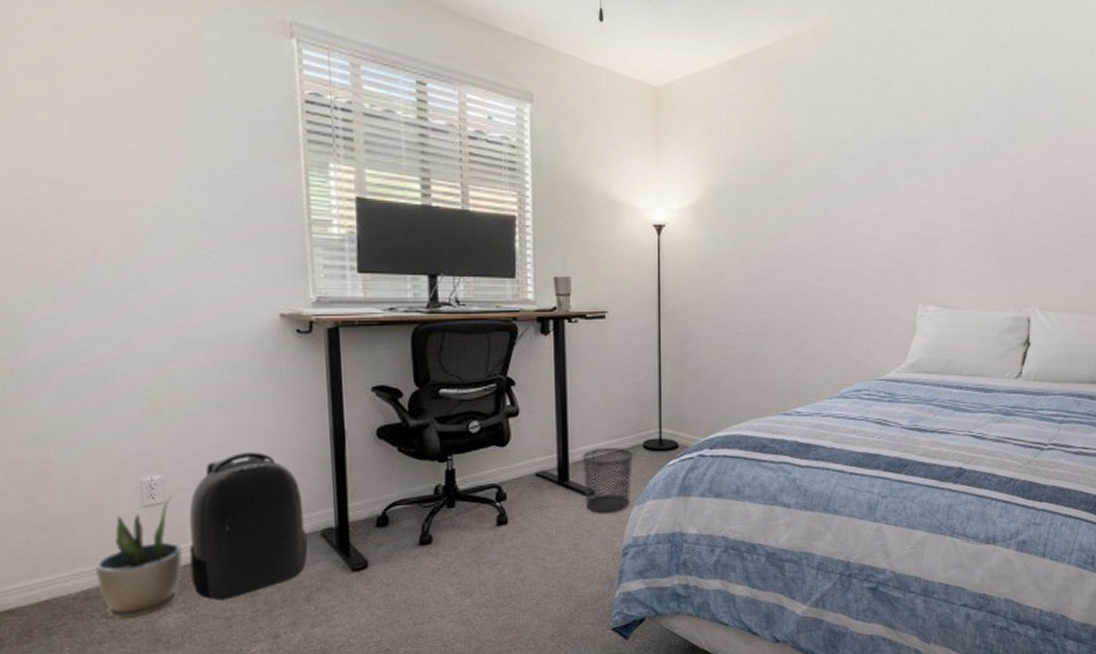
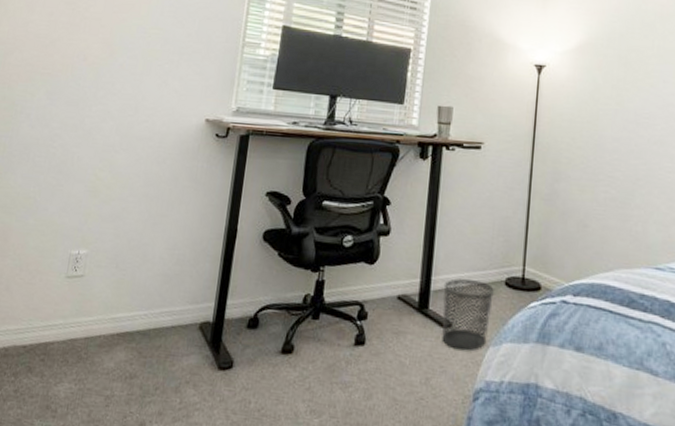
potted plant: present [96,495,183,620] -> none [16,270,91,382]
backpack: present [189,452,308,601] -> none [86,238,191,379]

